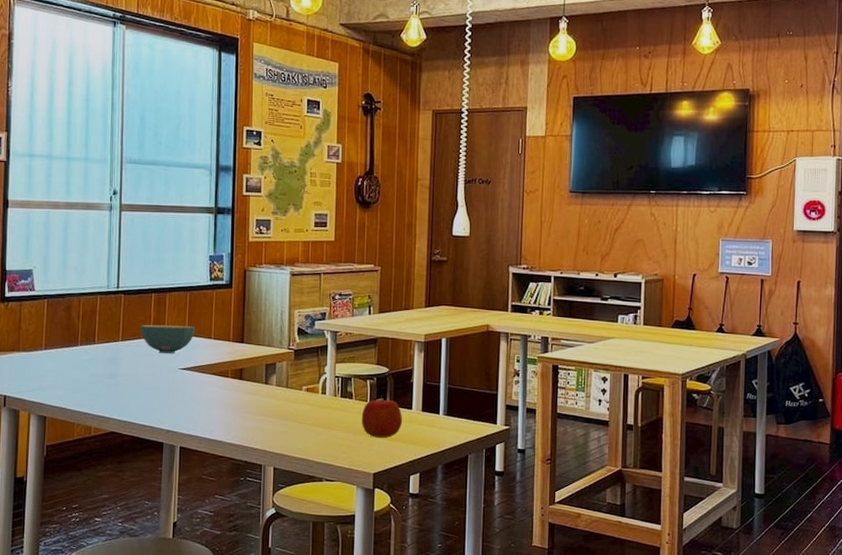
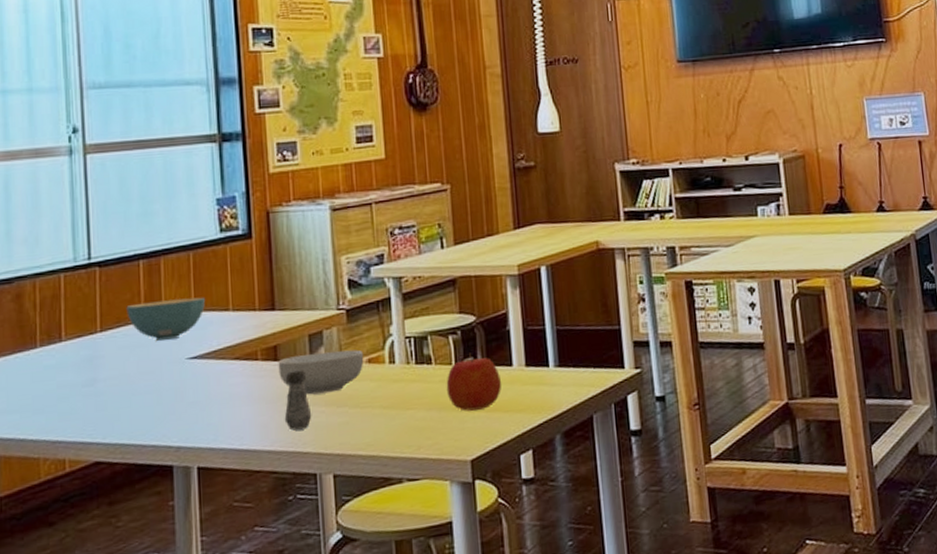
cereal bowl: none [242,378,304,409] -> present [278,349,364,395]
salt shaker: none [243,389,263,432] -> present [284,370,312,431]

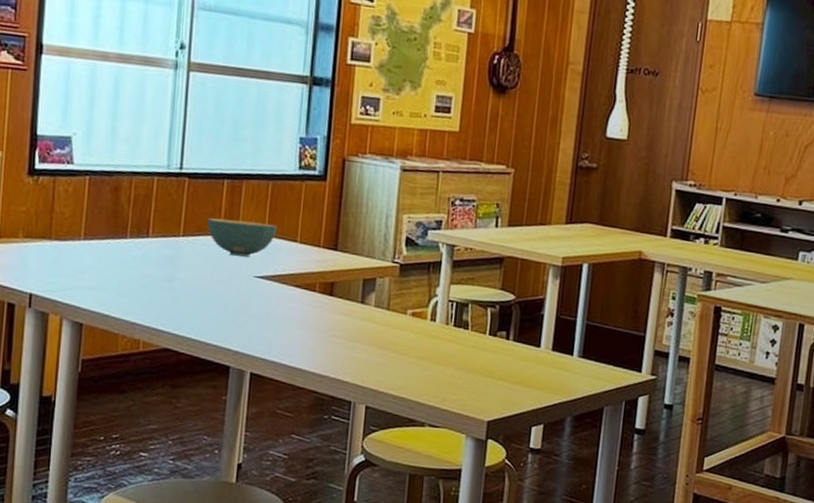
cereal bowl: present [278,349,364,395] -> none [332,295,410,335]
salt shaker: present [284,370,312,431] -> none [330,308,356,361]
apple: present [446,353,502,411] -> none [477,327,528,380]

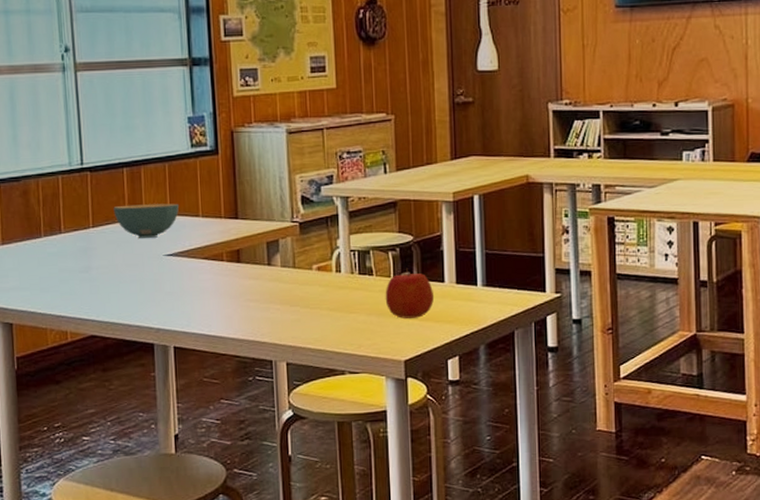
apple: none [477,327,528,380] -> present [385,268,435,319]

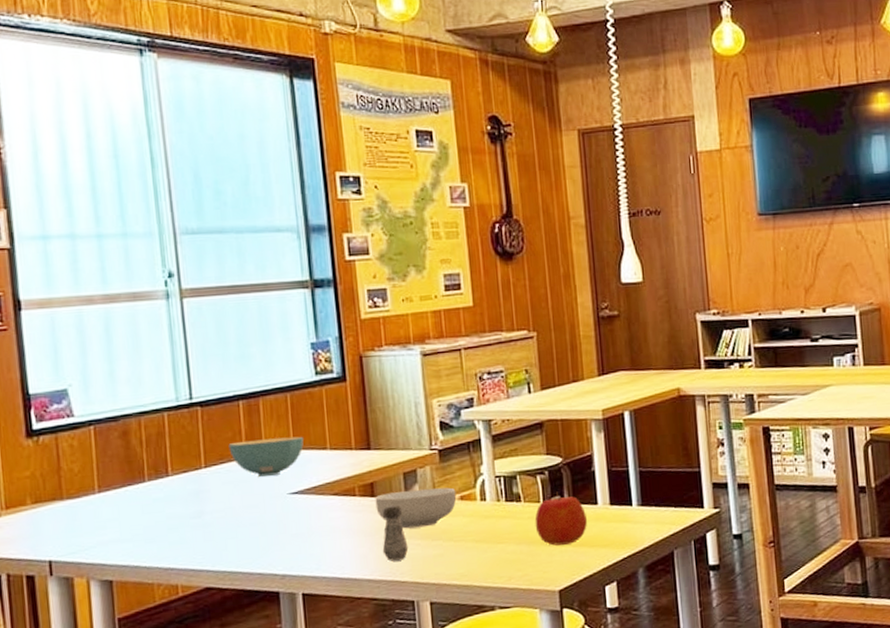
cereal bowl: none [240,257,314,294] -> present [375,487,457,529]
salt shaker: none [245,272,269,323] -> present [382,506,409,562]

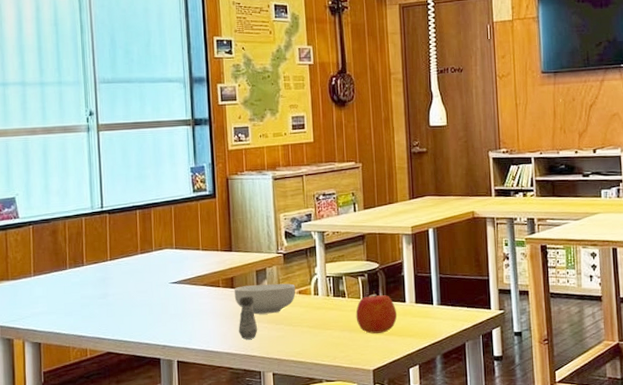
cereal bowl: present [228,436,304,477] -> none [127,239,182,269]

